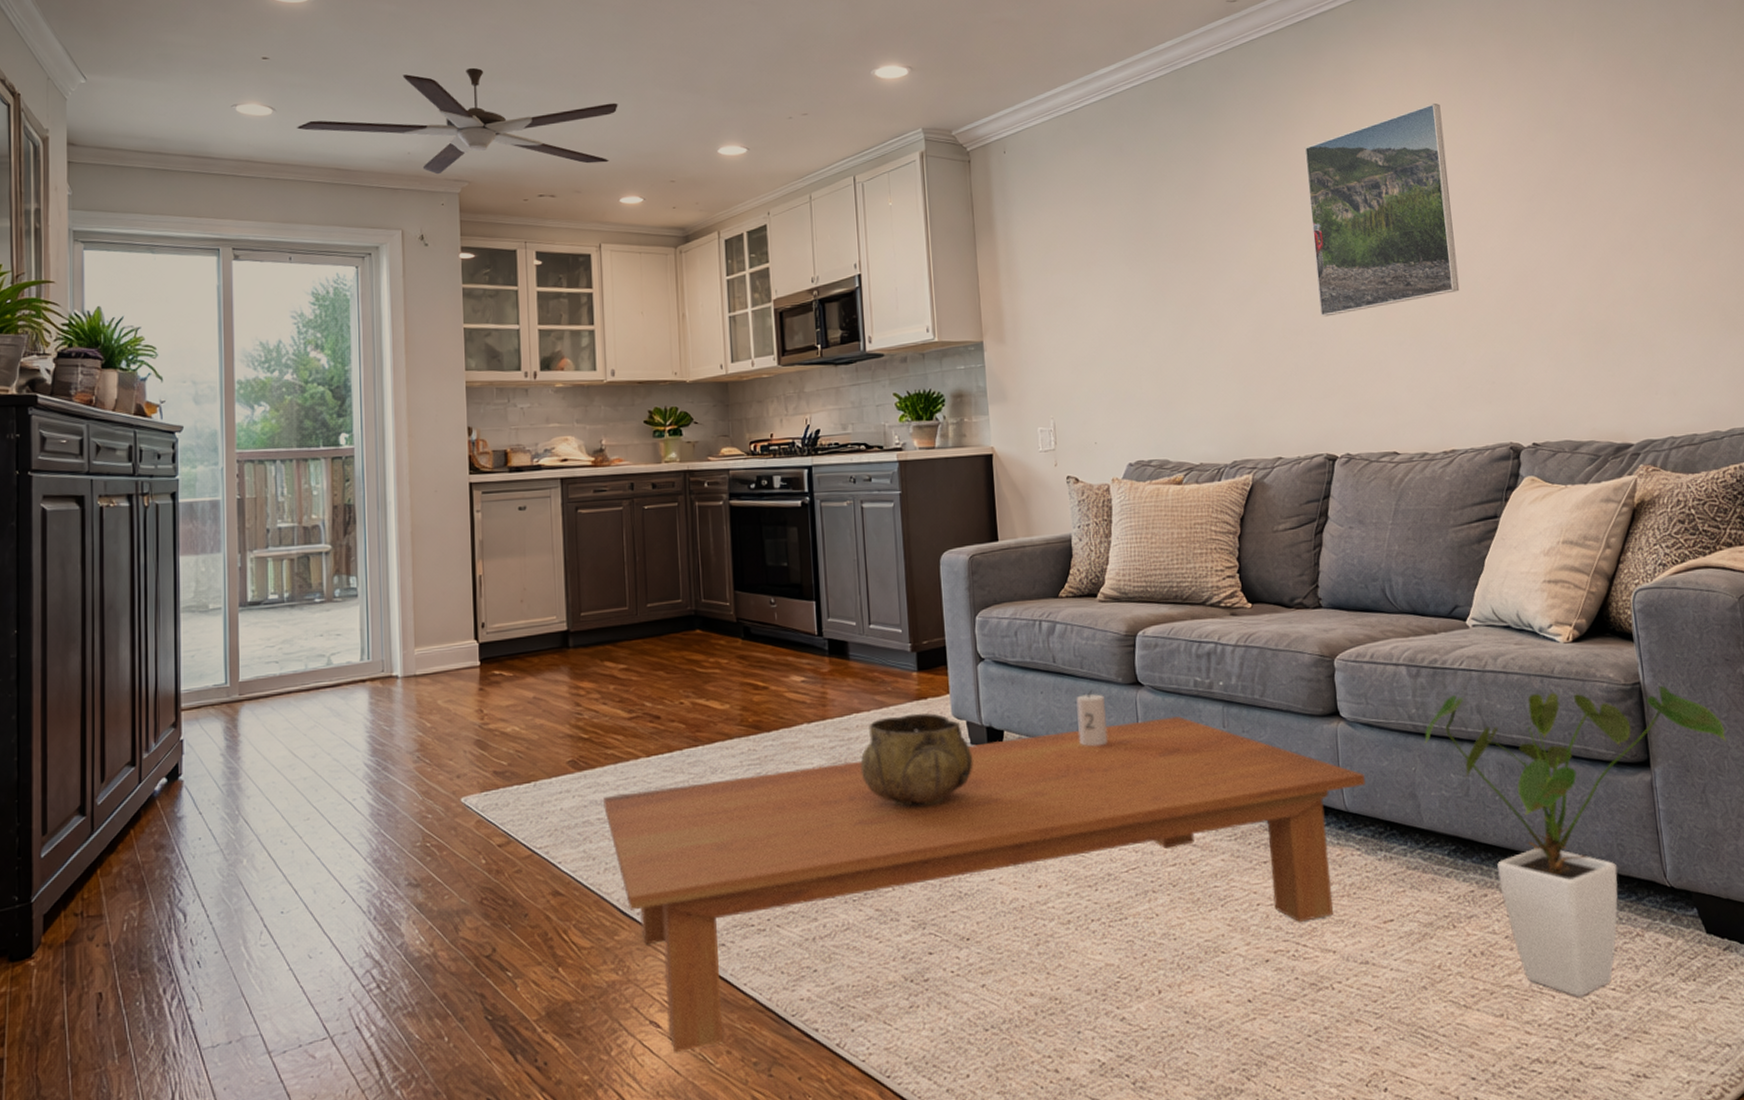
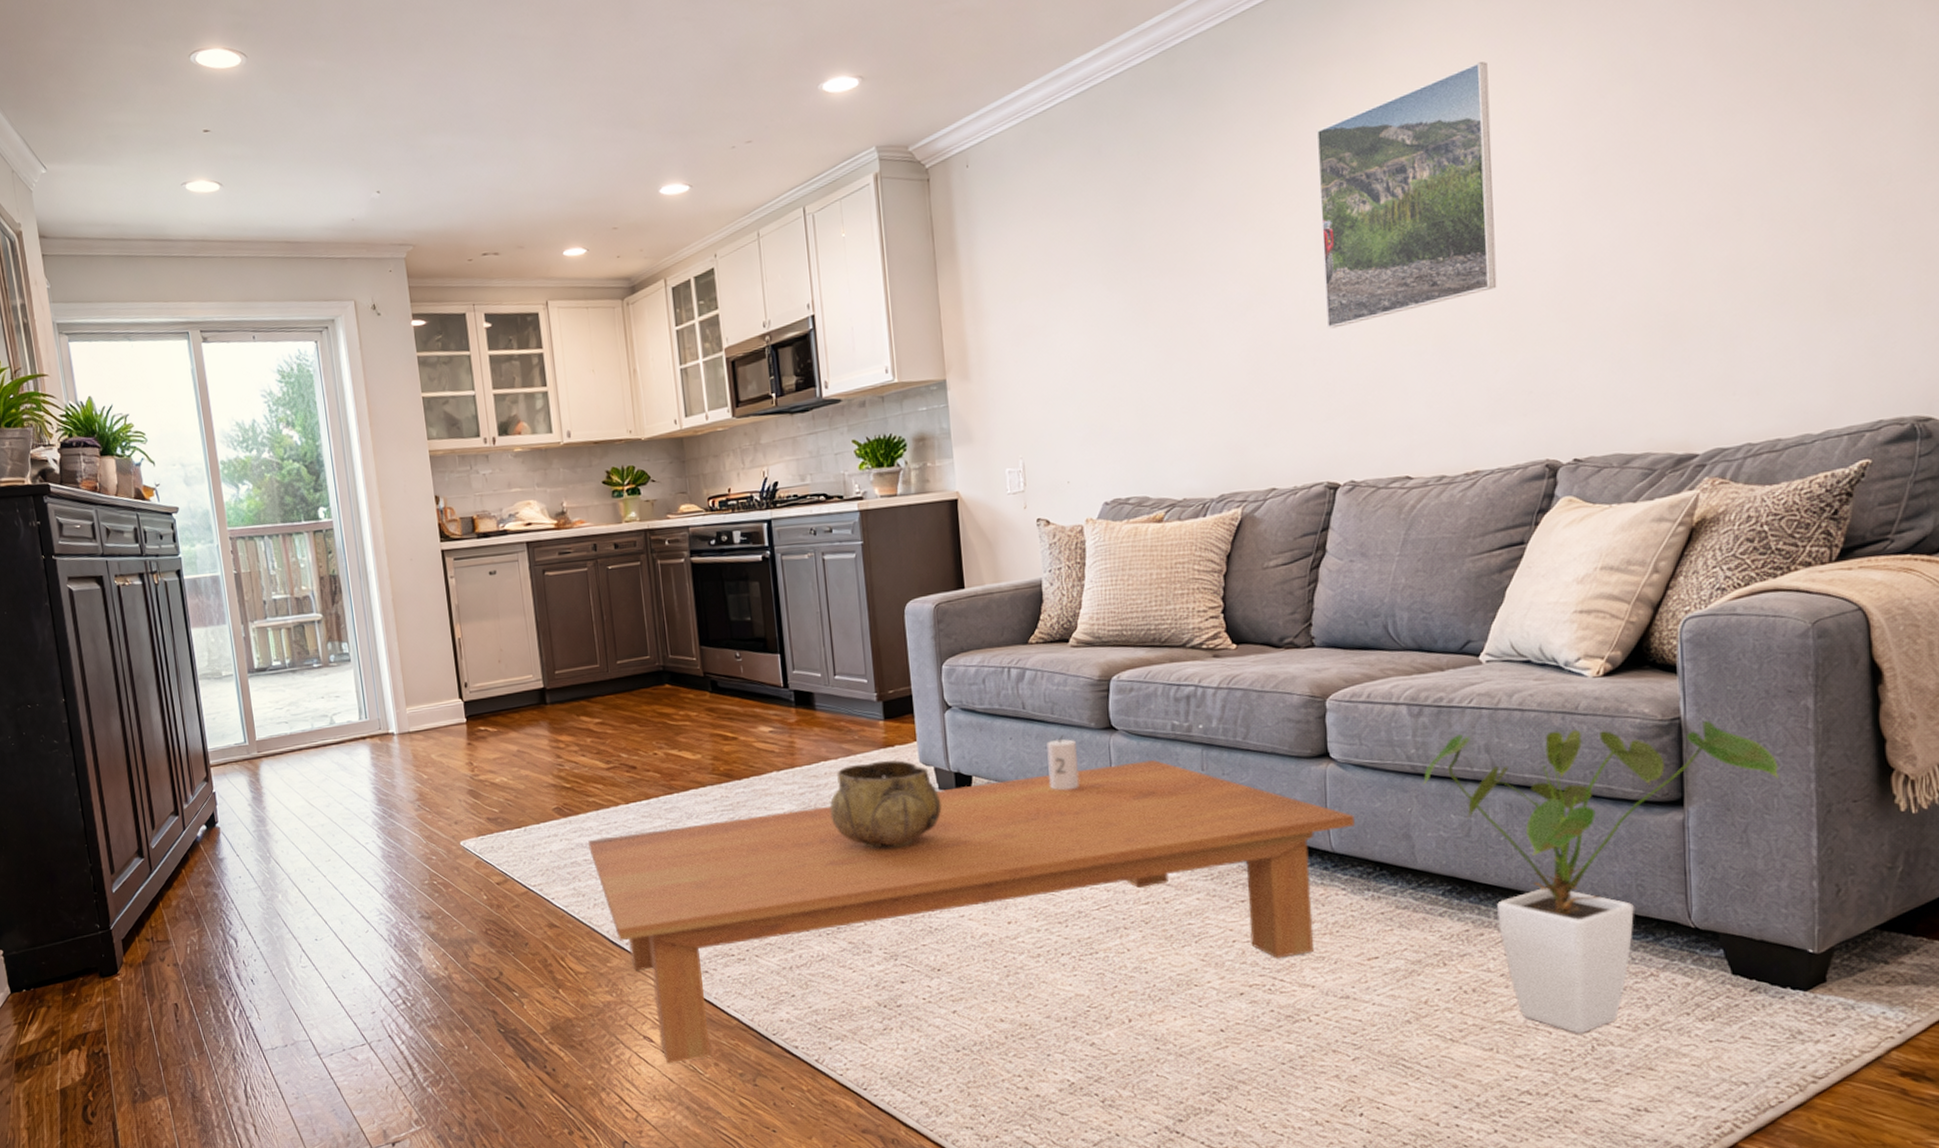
ceiling fan: present [297,67,618,175] -> none [245,121,555,240]

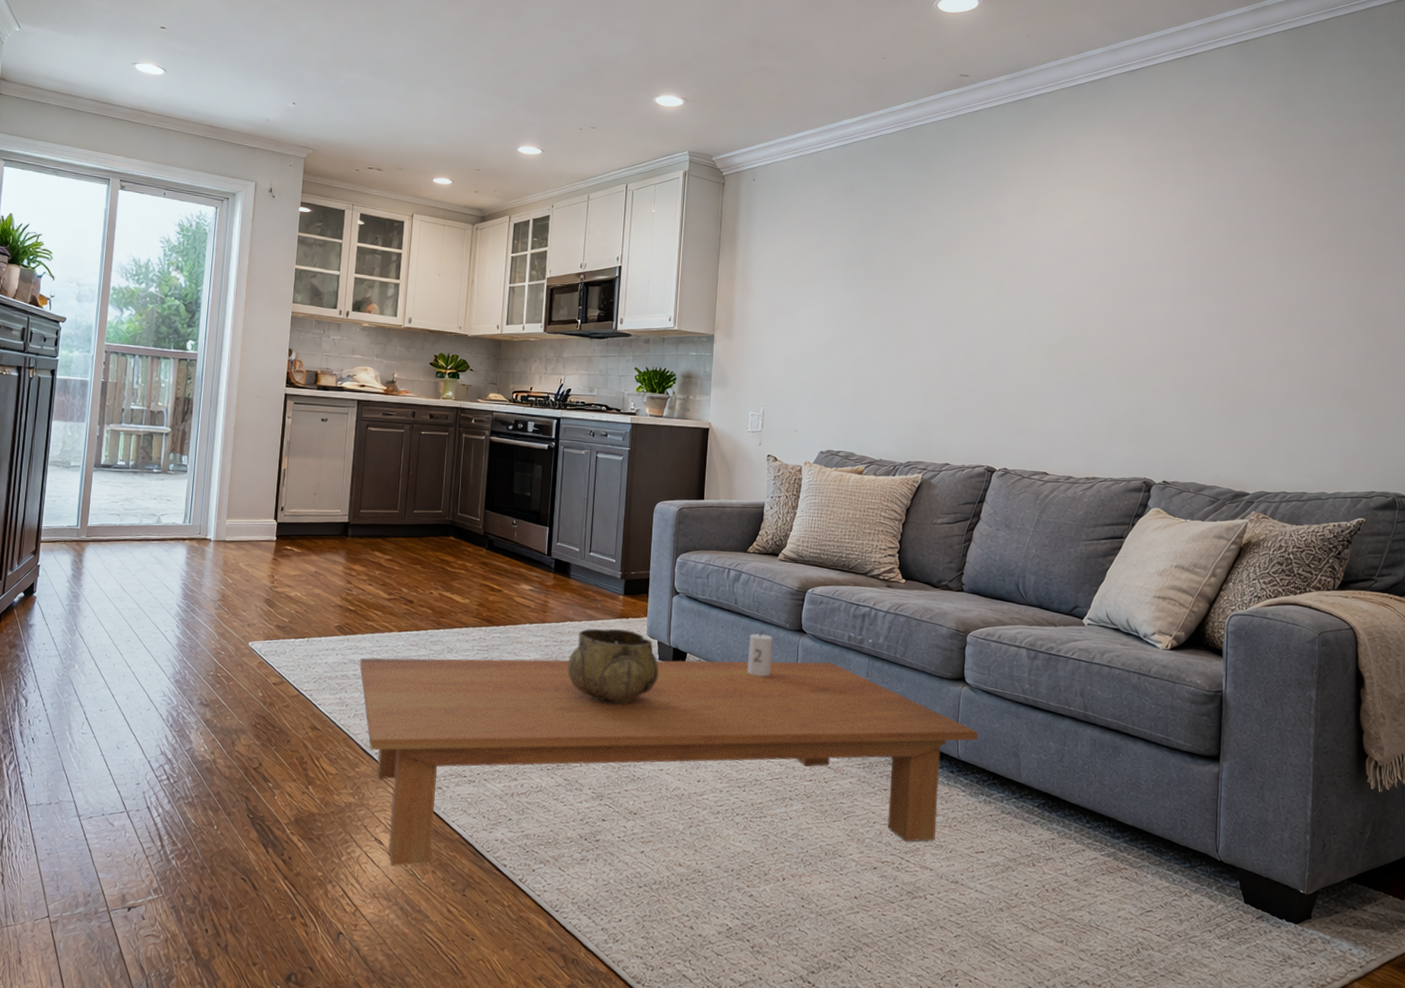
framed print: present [1316,61,1497,329] -> none [999,183,1129,352]
house plant: present [1422,721,1779,1034] -> none [1031,679,1288,938]

